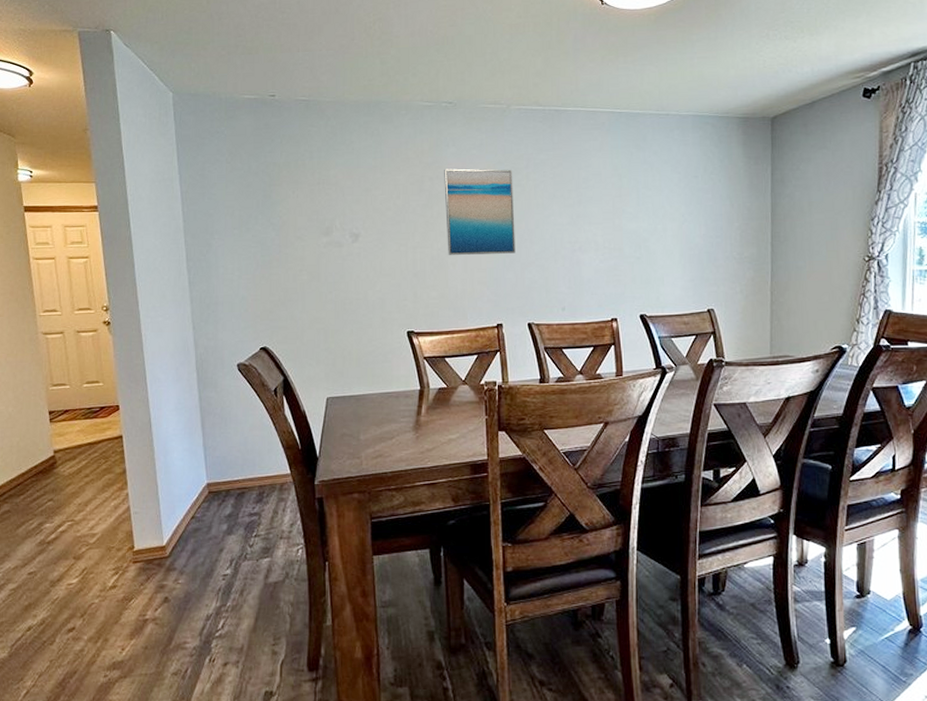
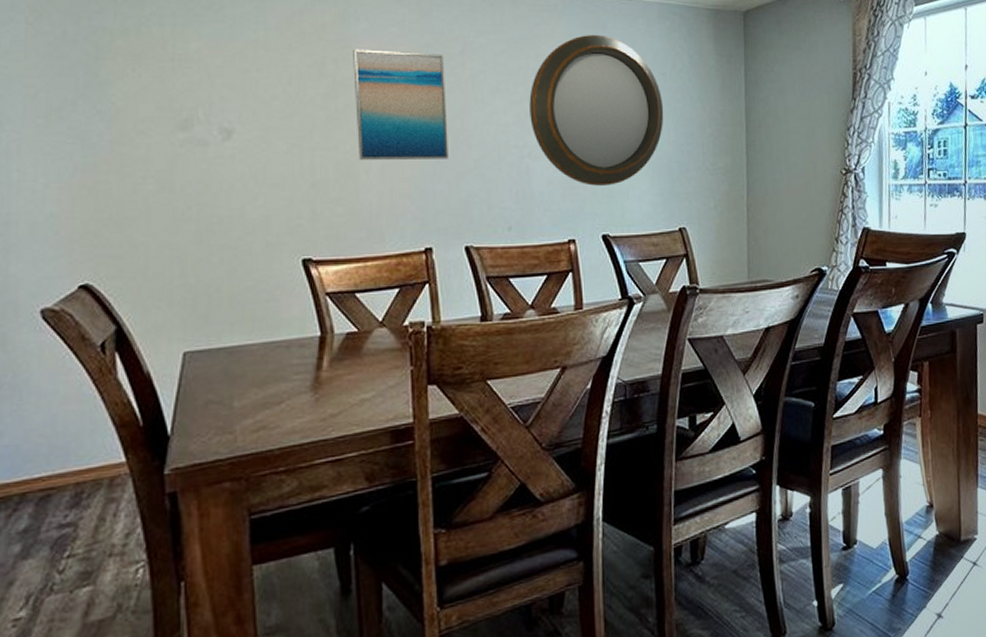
home mirror: none [580,146,696,274] -> present [529,35,664,186]

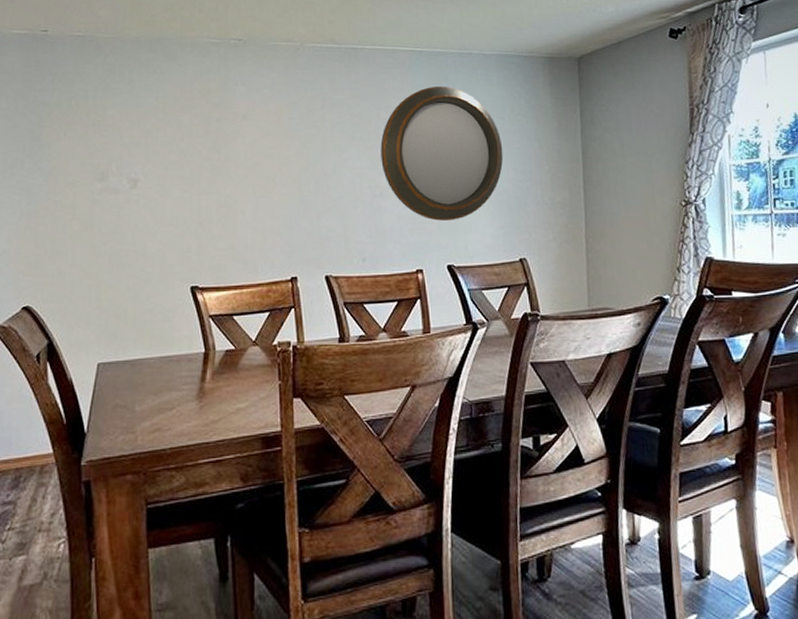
wall art: present [353,49,448,160] -> none [232,109,311,202]

